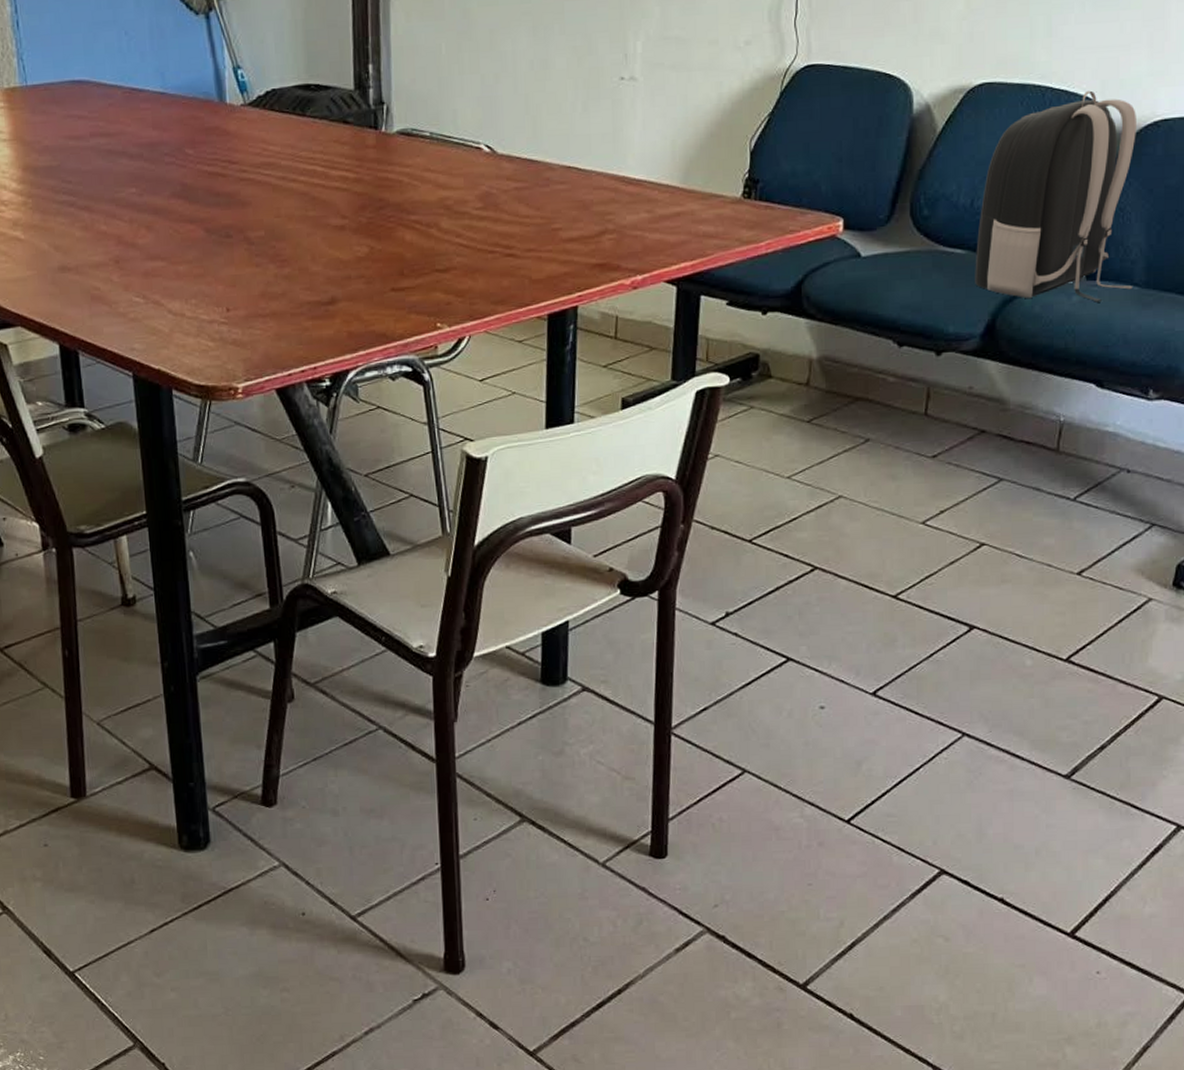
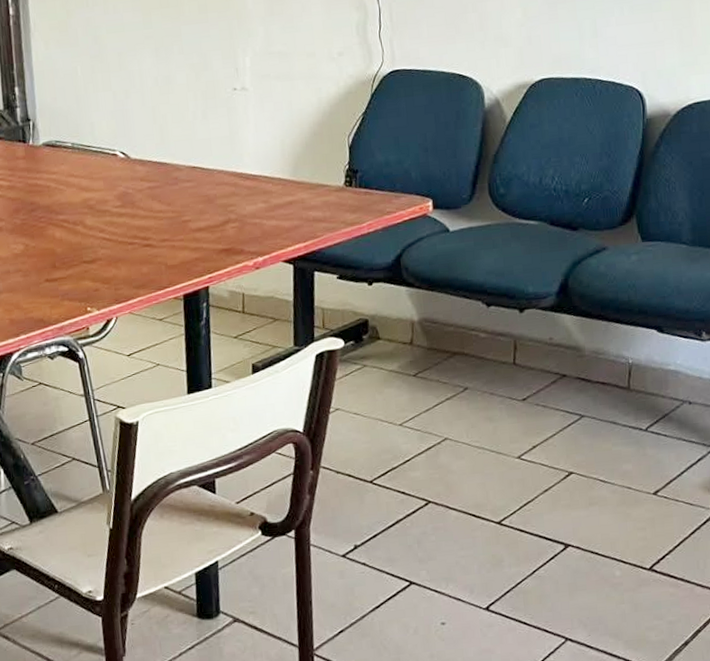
backpack: present [975,90,1136,302] -> none [547,81,681,260]

